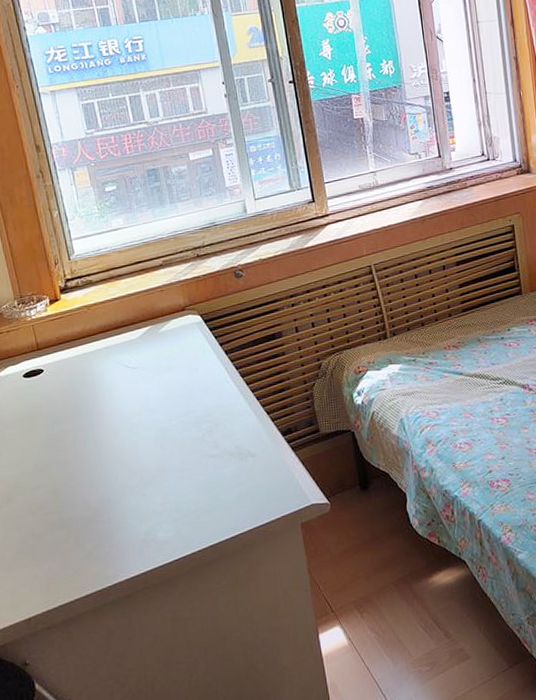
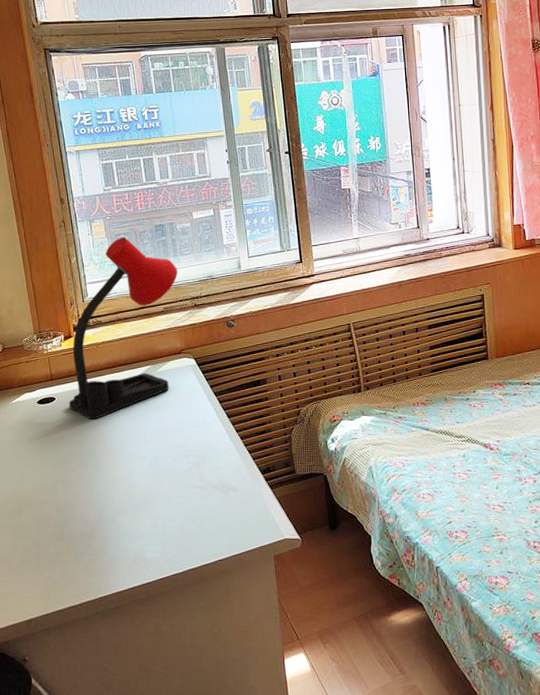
desk lamp: none [59,184,176,391] -> present [69,236,178,420]

